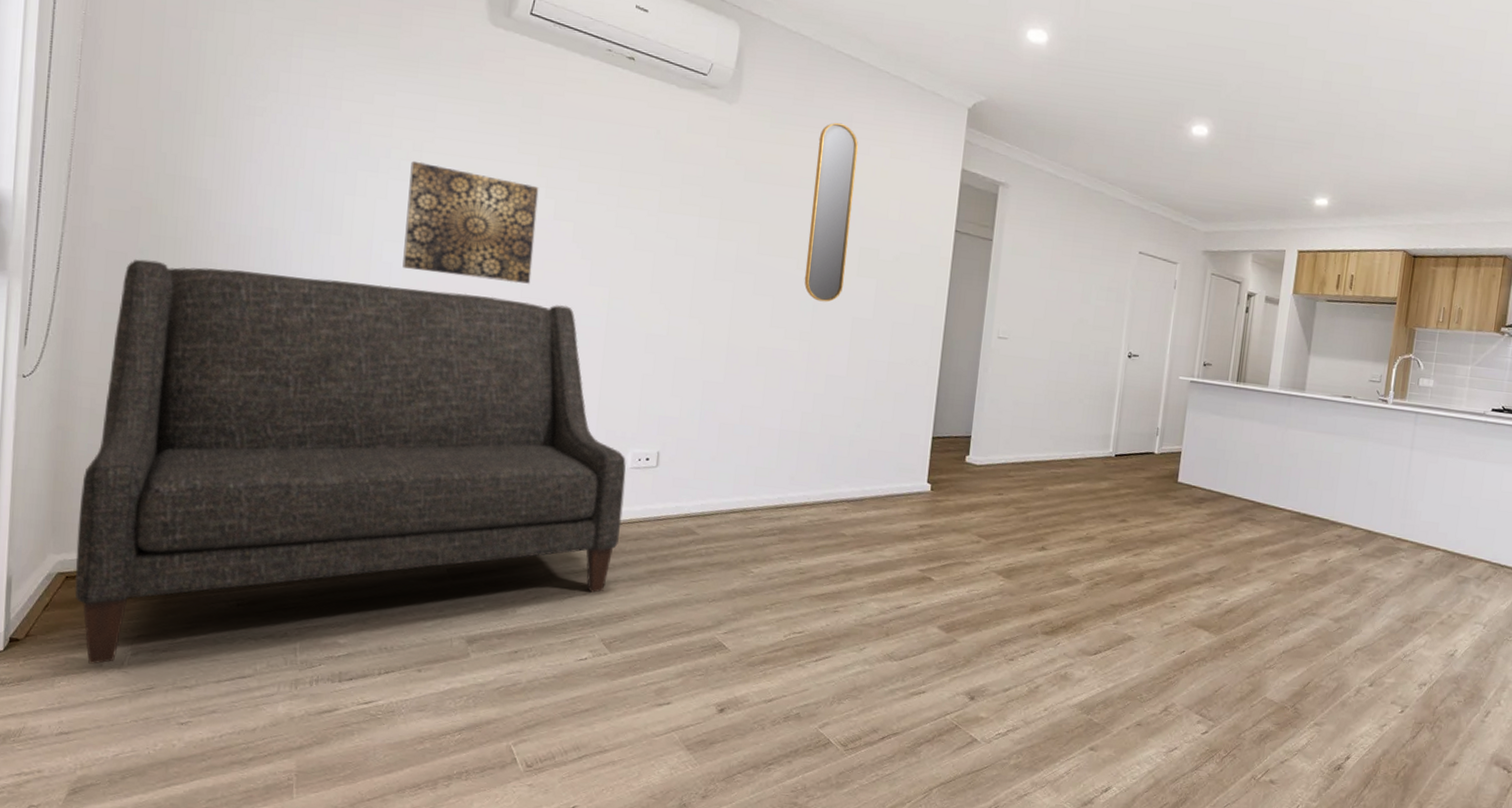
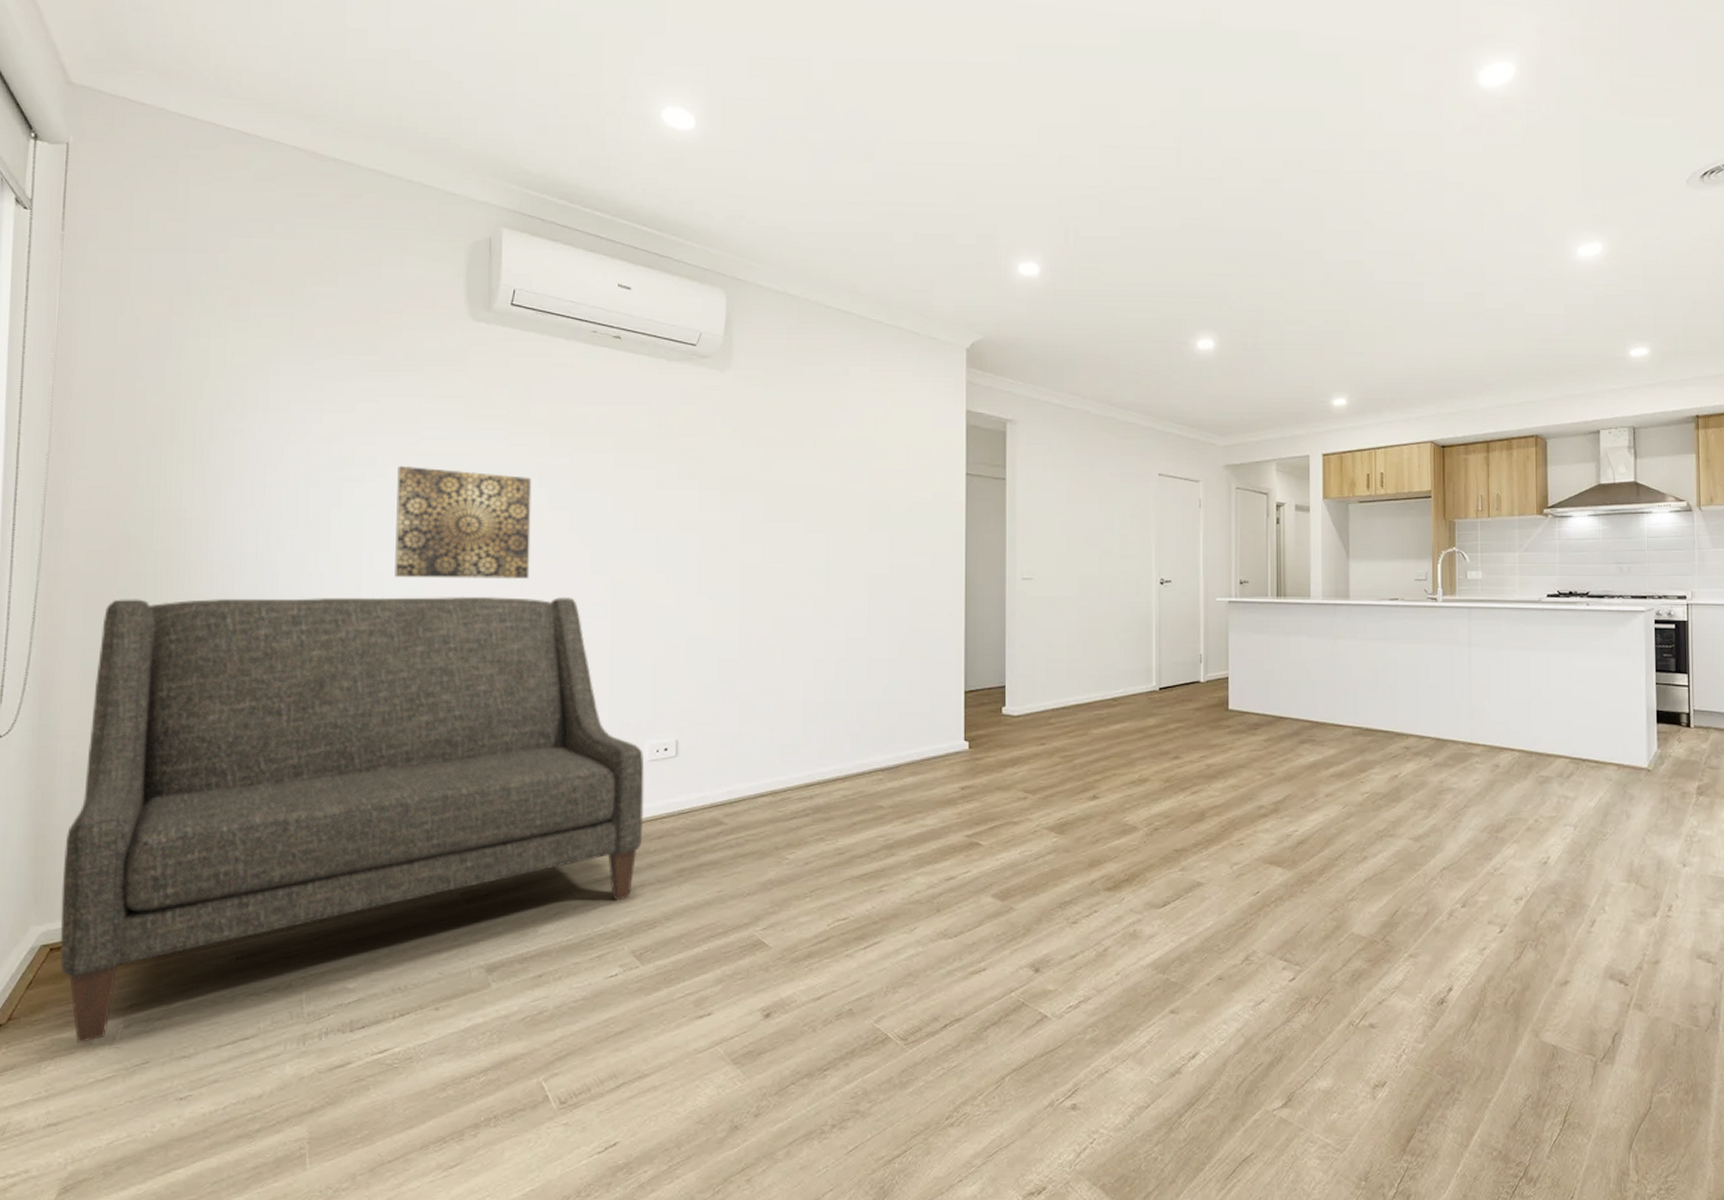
home mirror: present [804,122,859,303] -> none [814,377,858,563]

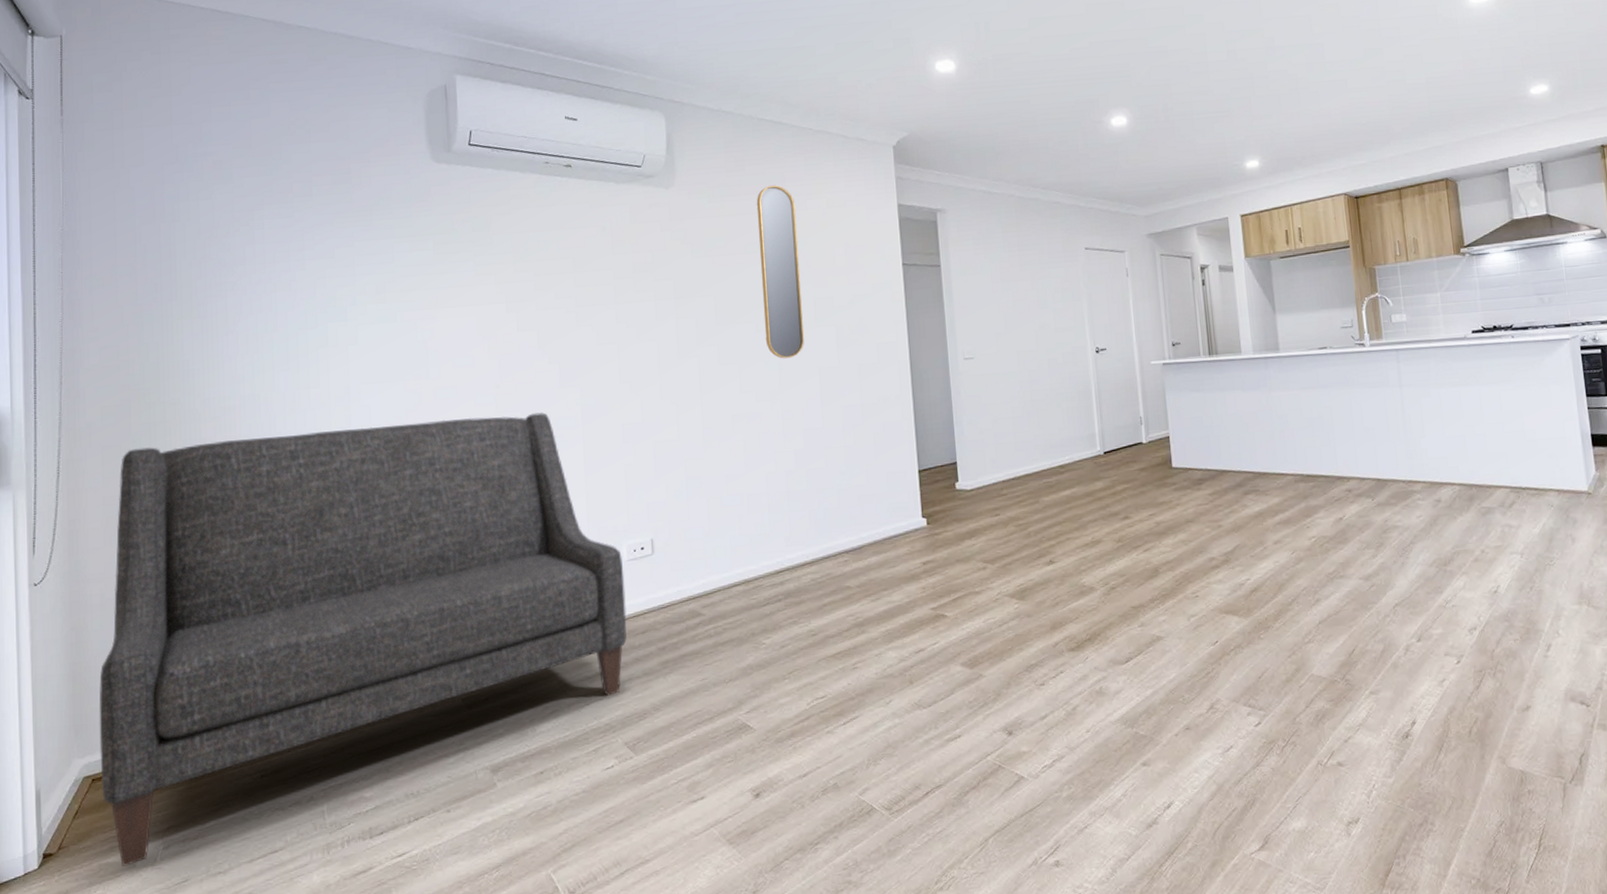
wall art: present [395,465,532,580] -> none [376,302,504,407]
home mirror: none [814,377,858,563] -> present [756,185,804,359]

